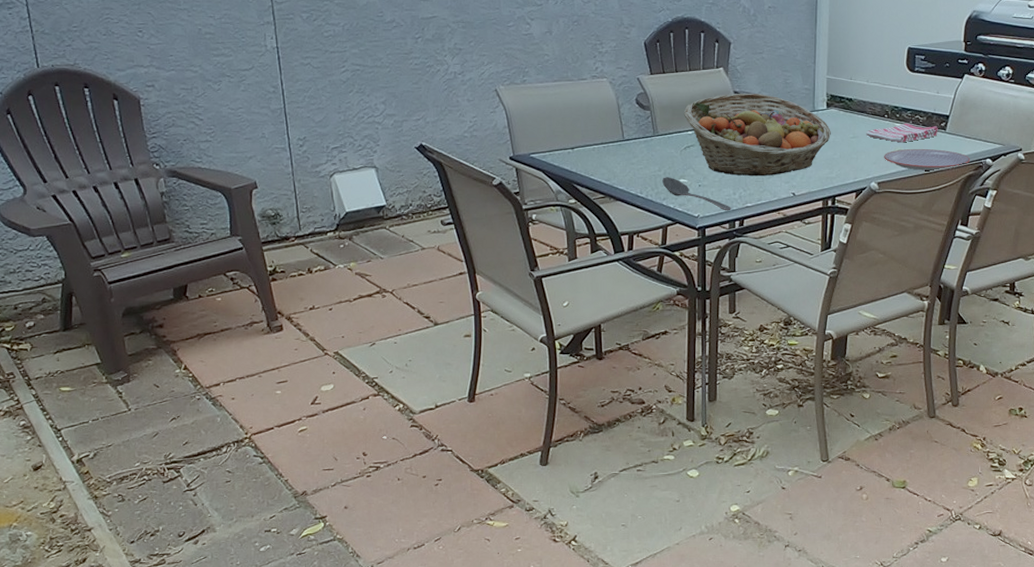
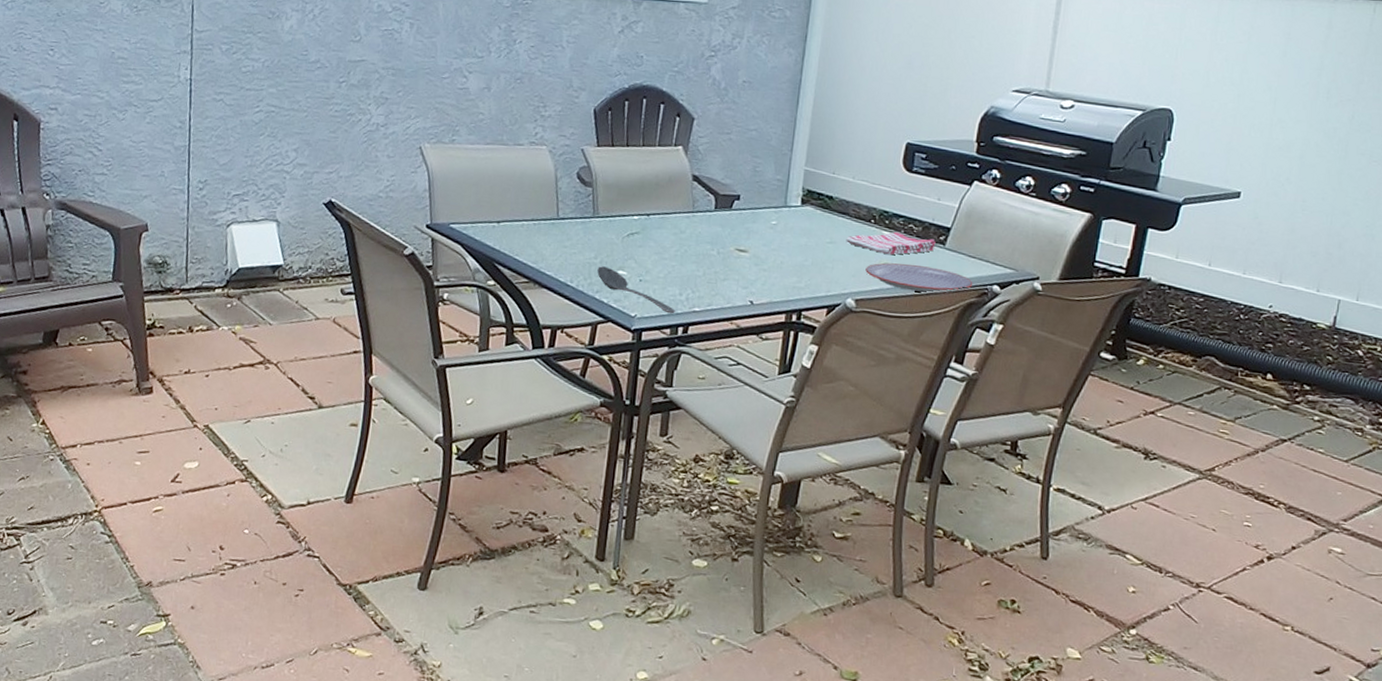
fruit basket: present [683,93,831,177] -> none [630,177,804,278]

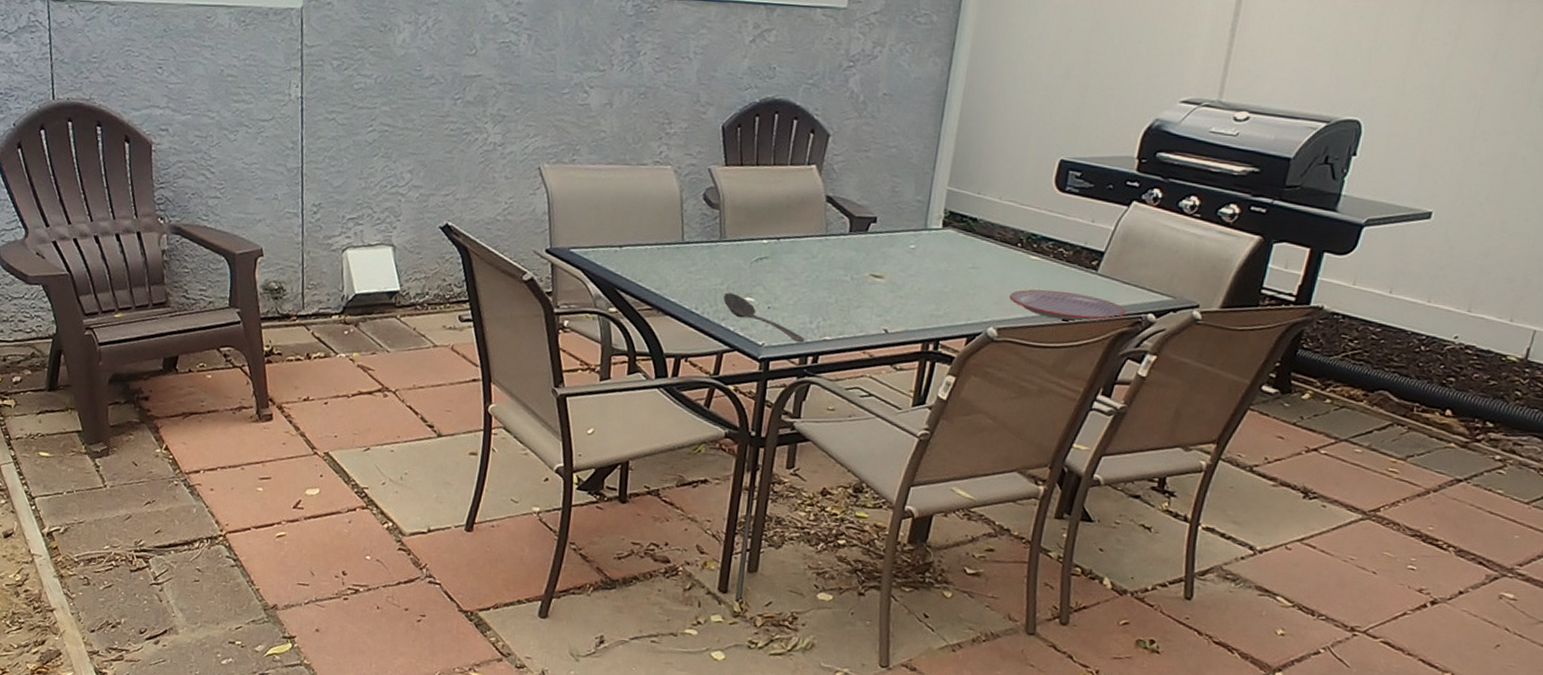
dish towel: present [846,231,936,255] -> none [989,256,1088,282]

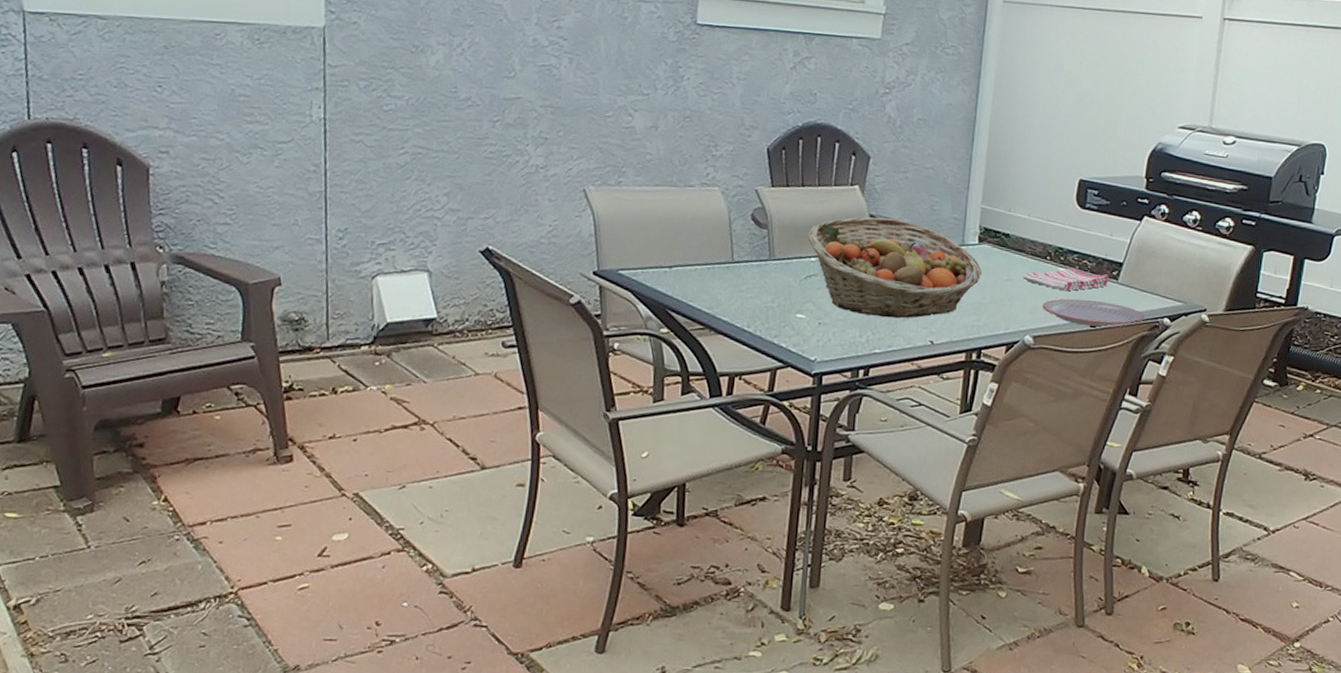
stirrer: present [723,292,805,343] -> none [775,310,856,357]
fruit basket: none [760,198,944,305] -> present [807,217,982,319]
dish towel: none [989,256,1088,282] -> present [1023,268,1109,291]

